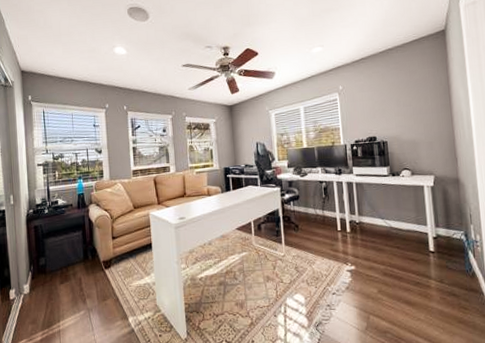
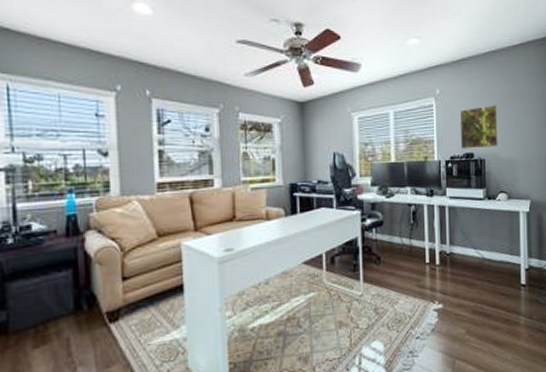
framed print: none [361,94,399,134] -> present [459,105,498,149]

